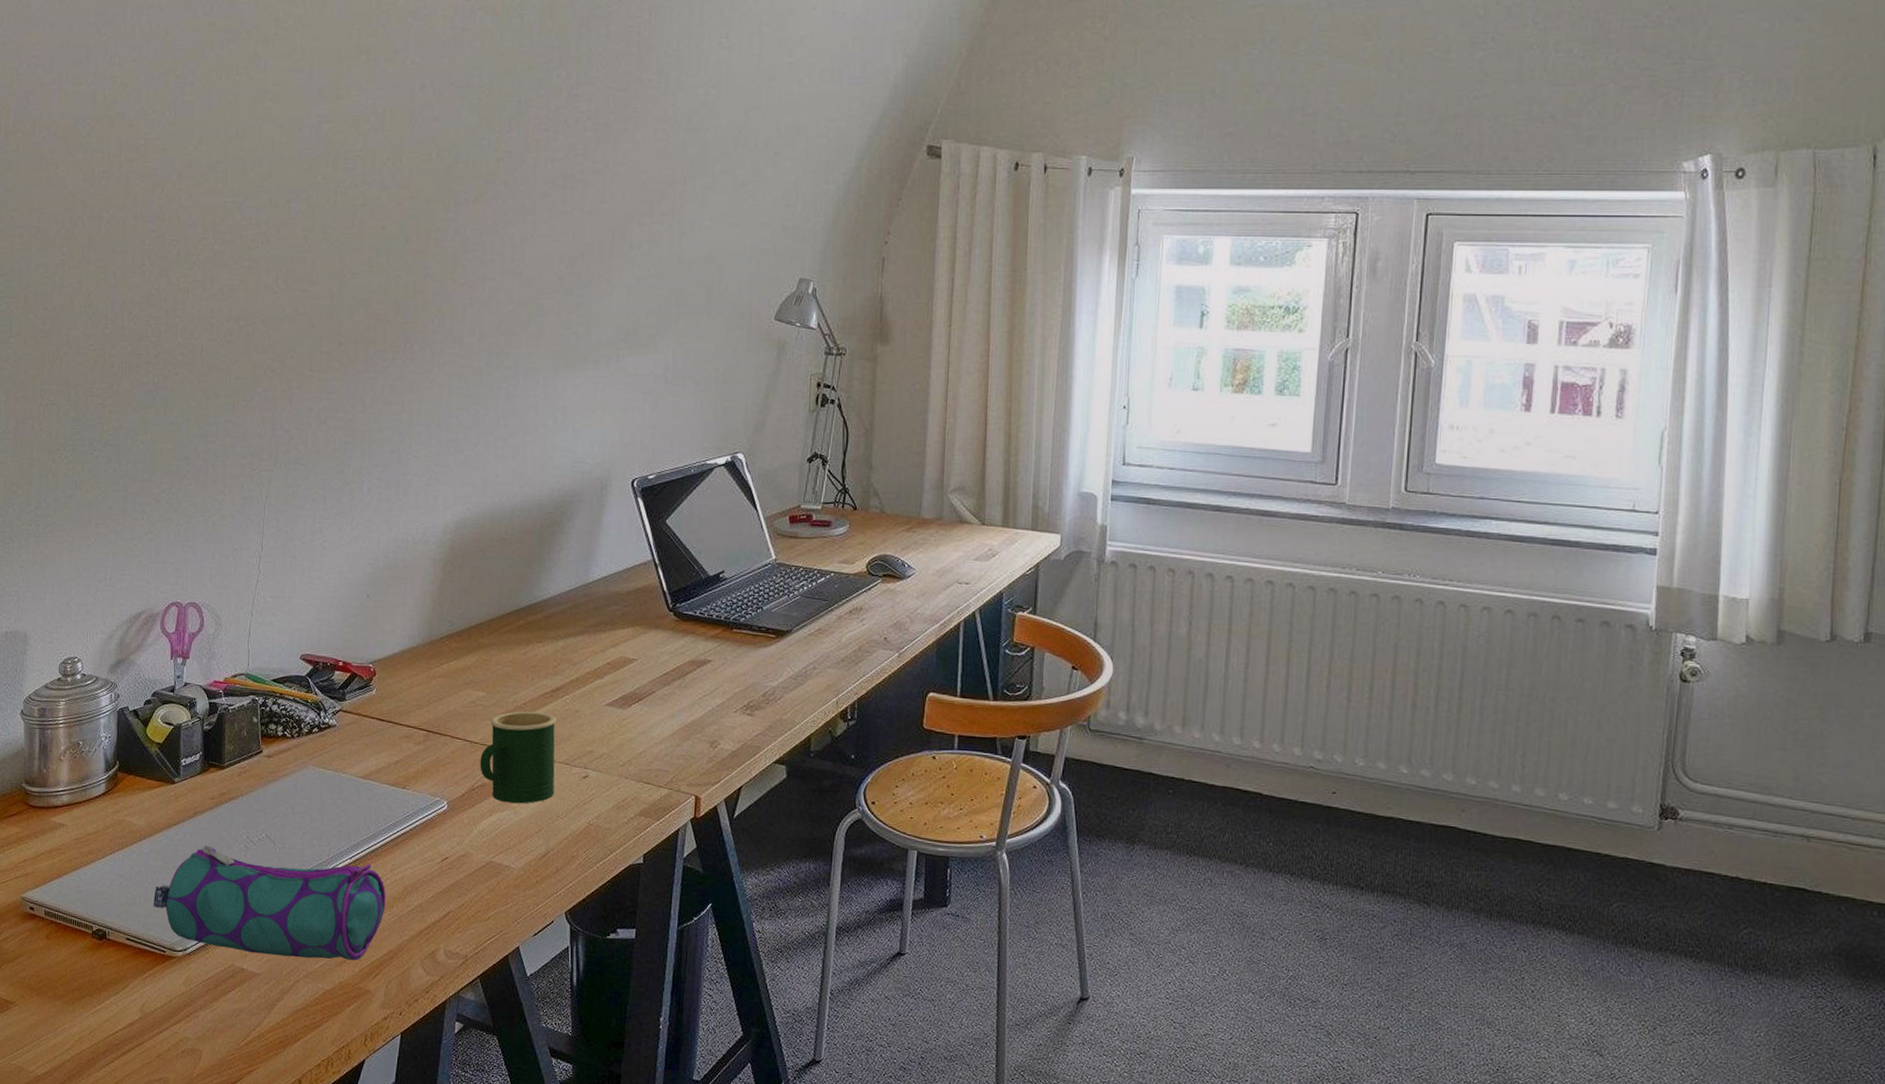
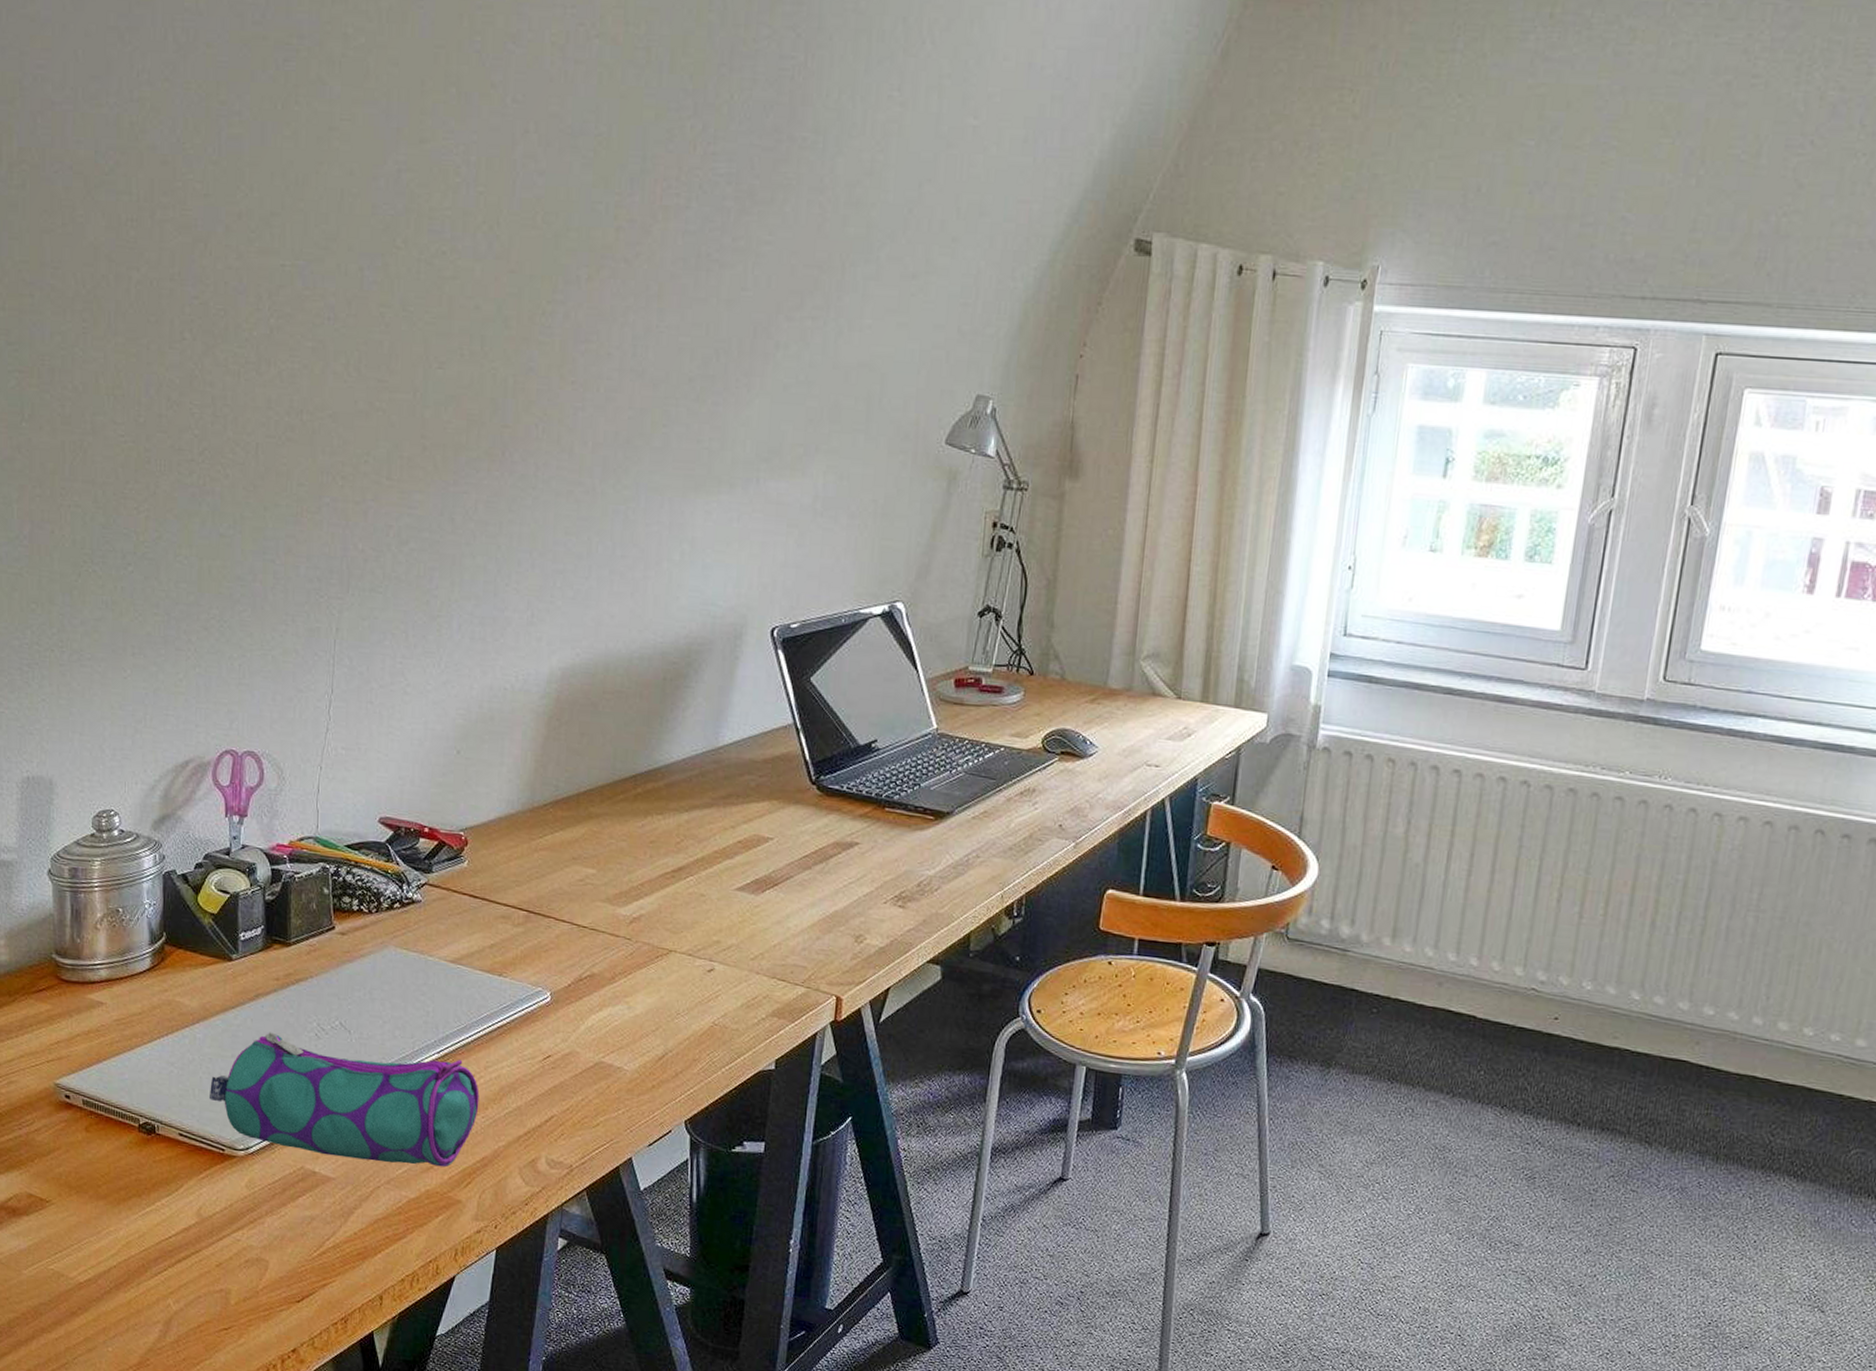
mug: present [480,711,557,804] -> none [588,892,678,999]

